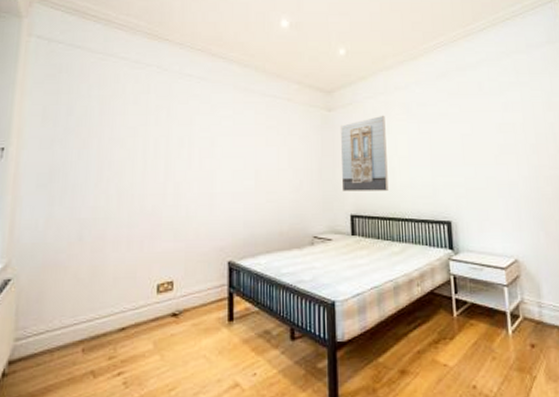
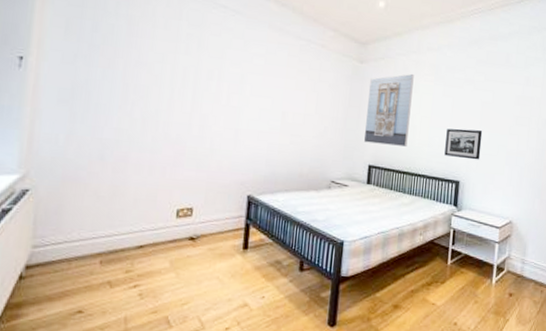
picture frame: none [428,165,470,197] -> present [444,128,483,160]

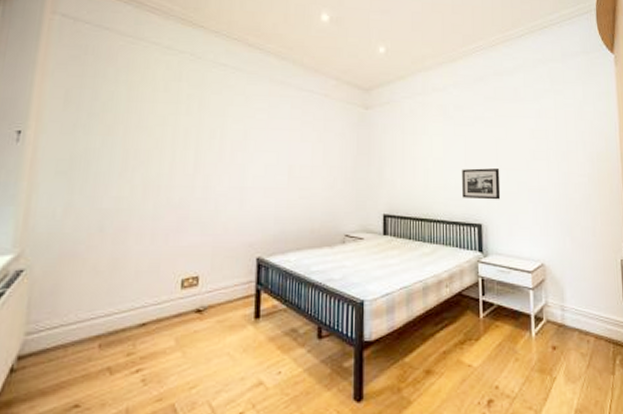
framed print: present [364,74,414,147] -> none [376,116,422,192]

